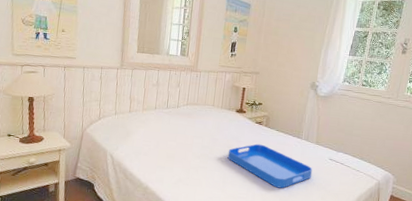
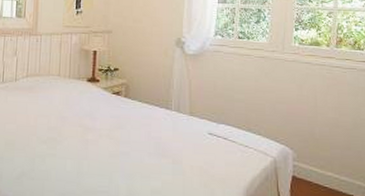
serving tray: present [227,144,313,189] -> none [81,120,189,176]

